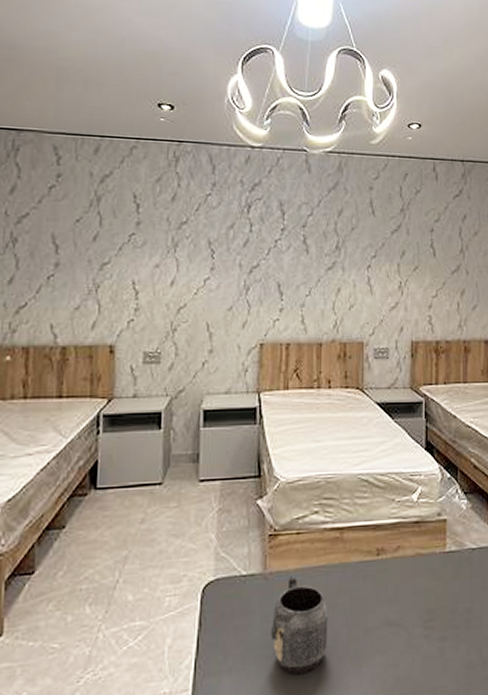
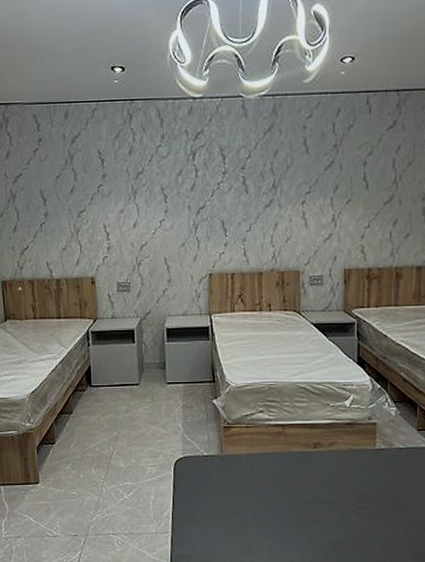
mug: present [270,575,329,675] -> none [228,458,274,531]

